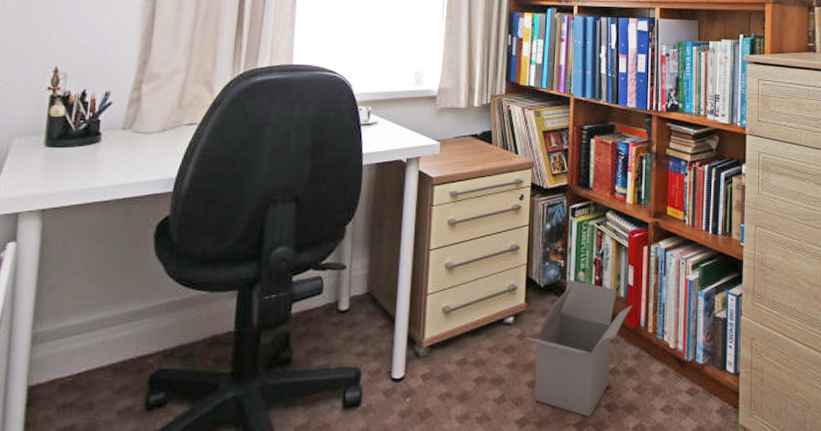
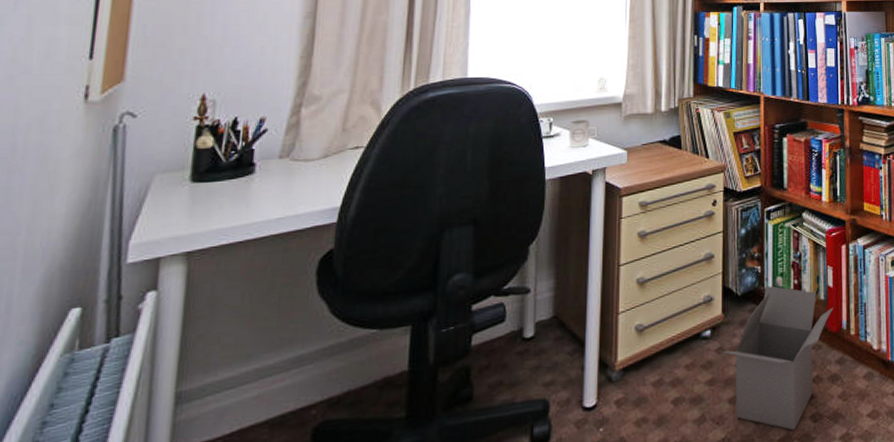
mug: none [385,110,414,136] -> present [568,119,598,148]

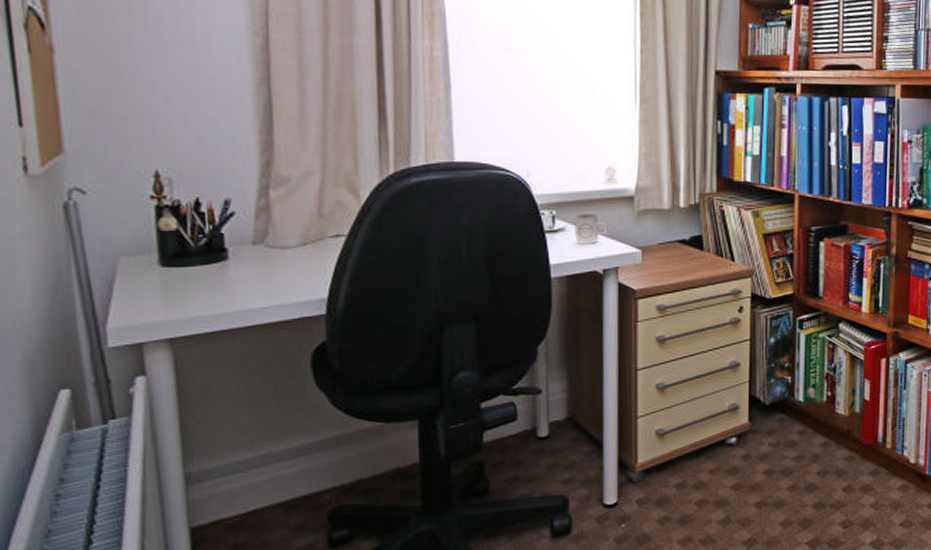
cardboard box: present [722,286,833,431] -> none [748,397,869,535]

